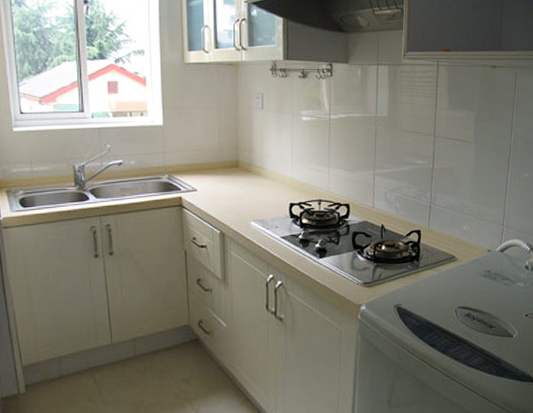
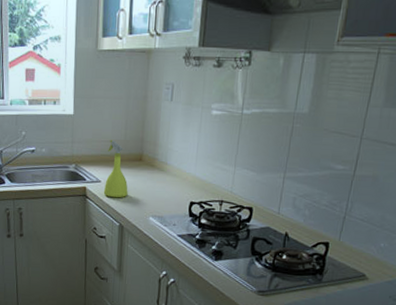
spray bottle: none [200,148,227,206] -> present [103,139,128,198]

